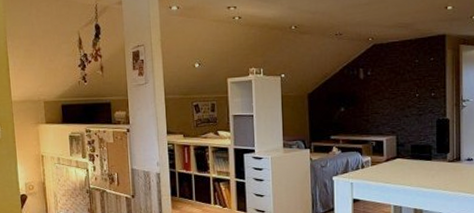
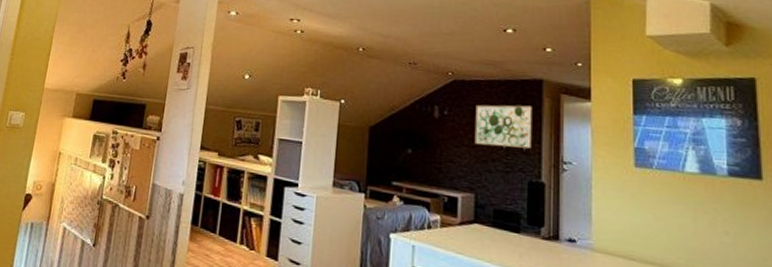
wall art: none [393,58,439,96] -> present [474,104,534,149]

